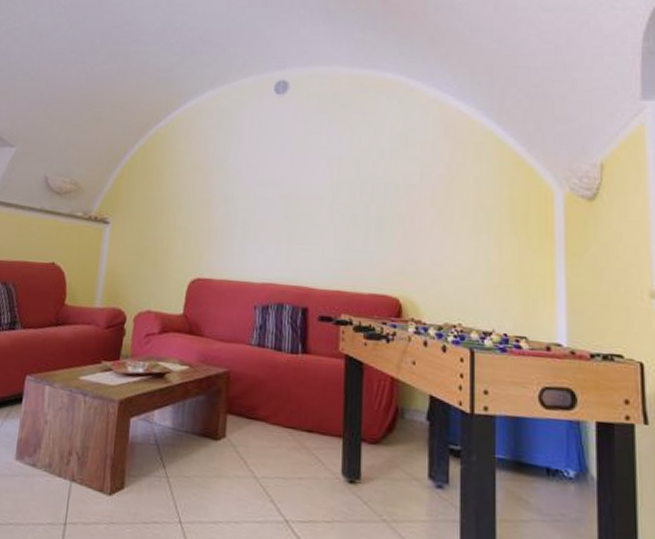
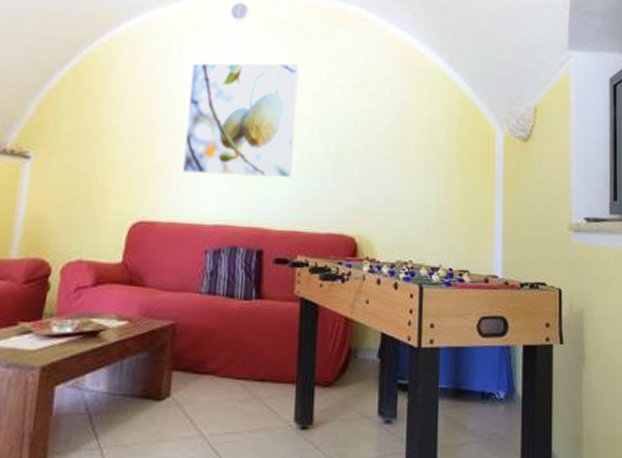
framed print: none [234,132,339,240] -> present [183,62,299,178]

